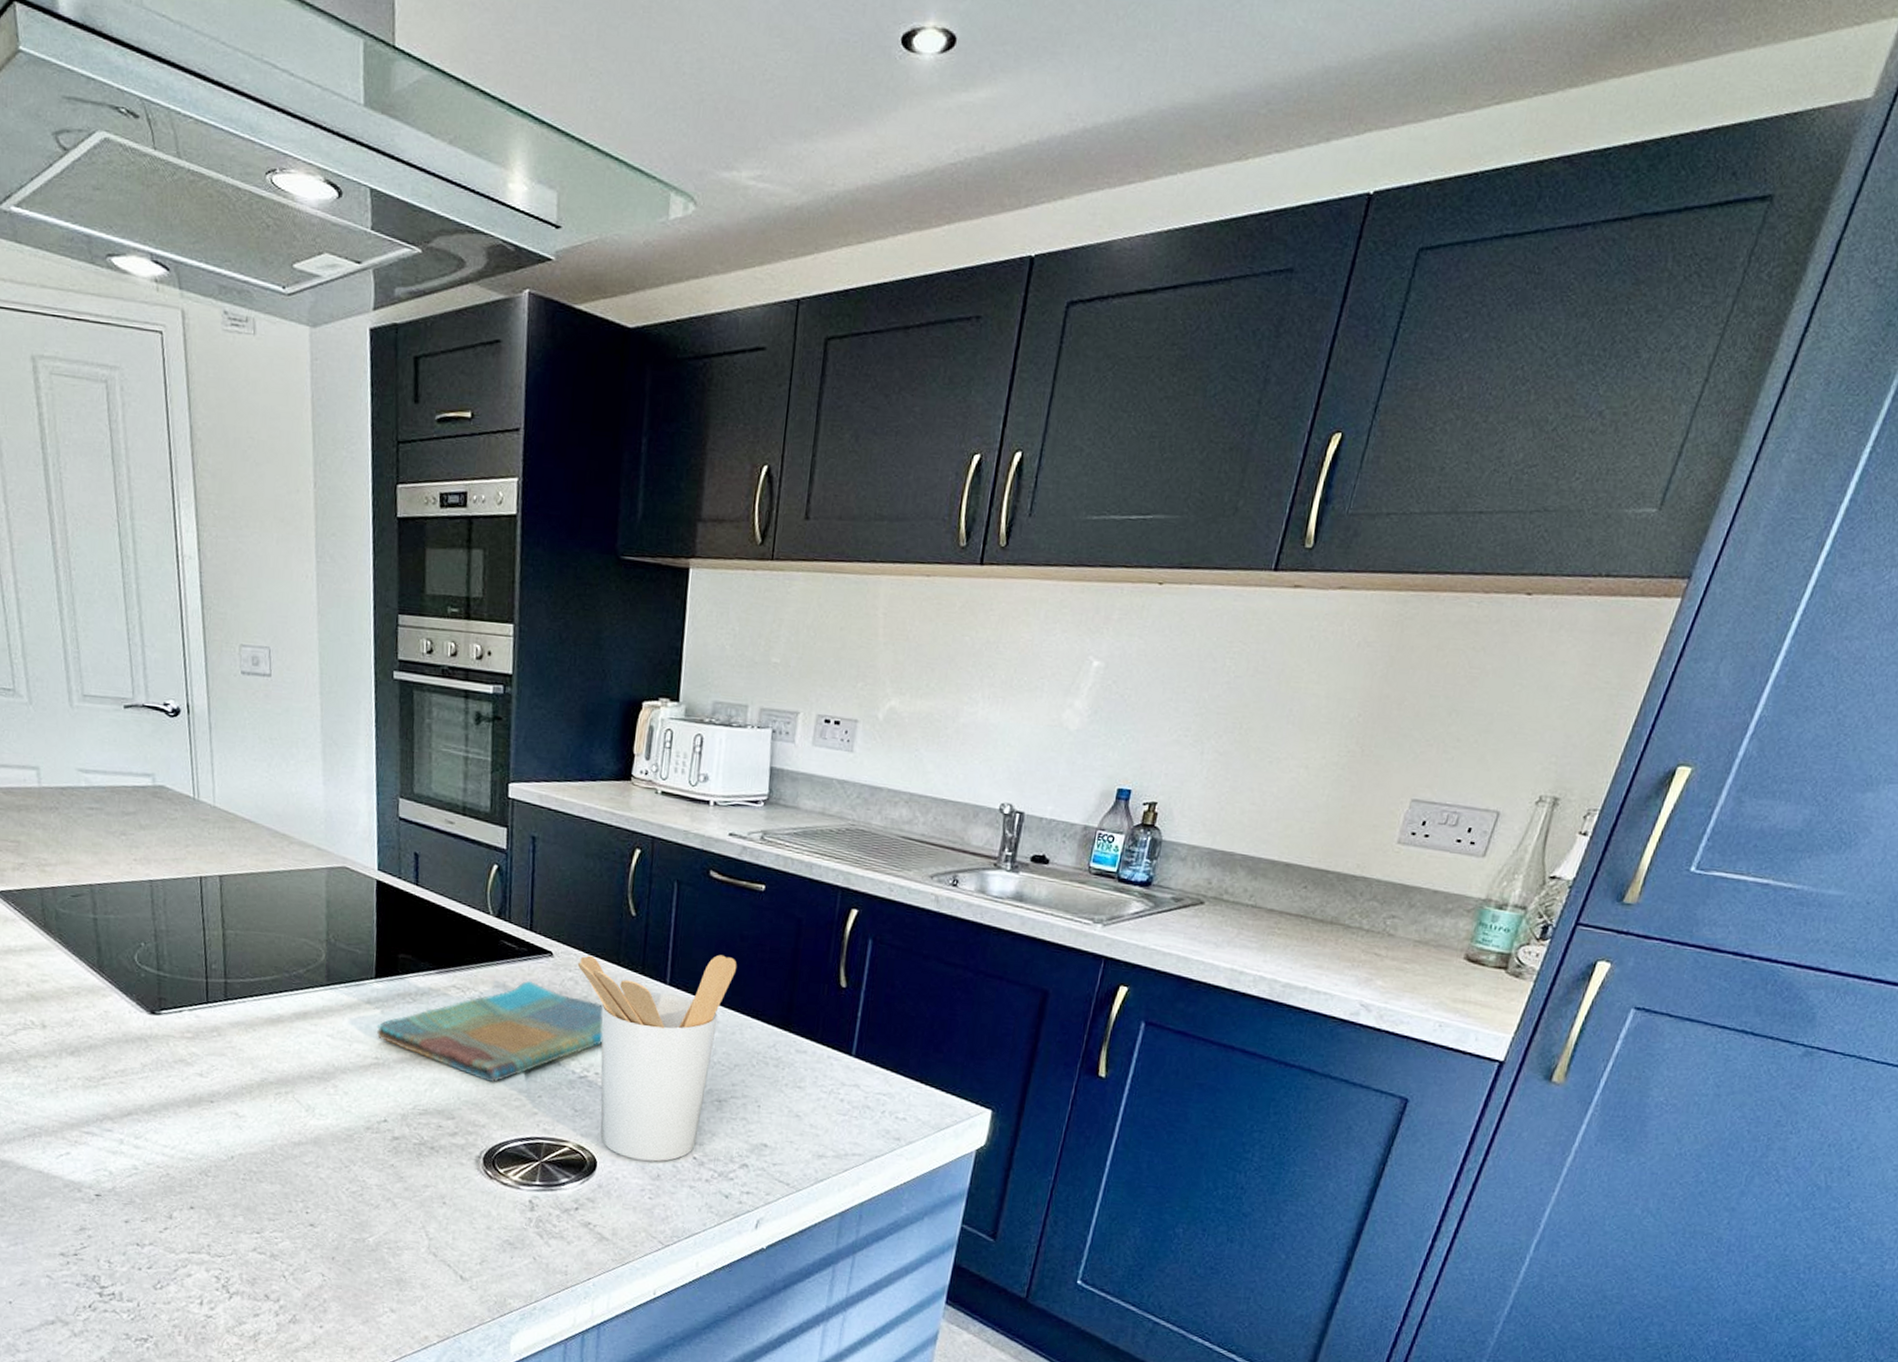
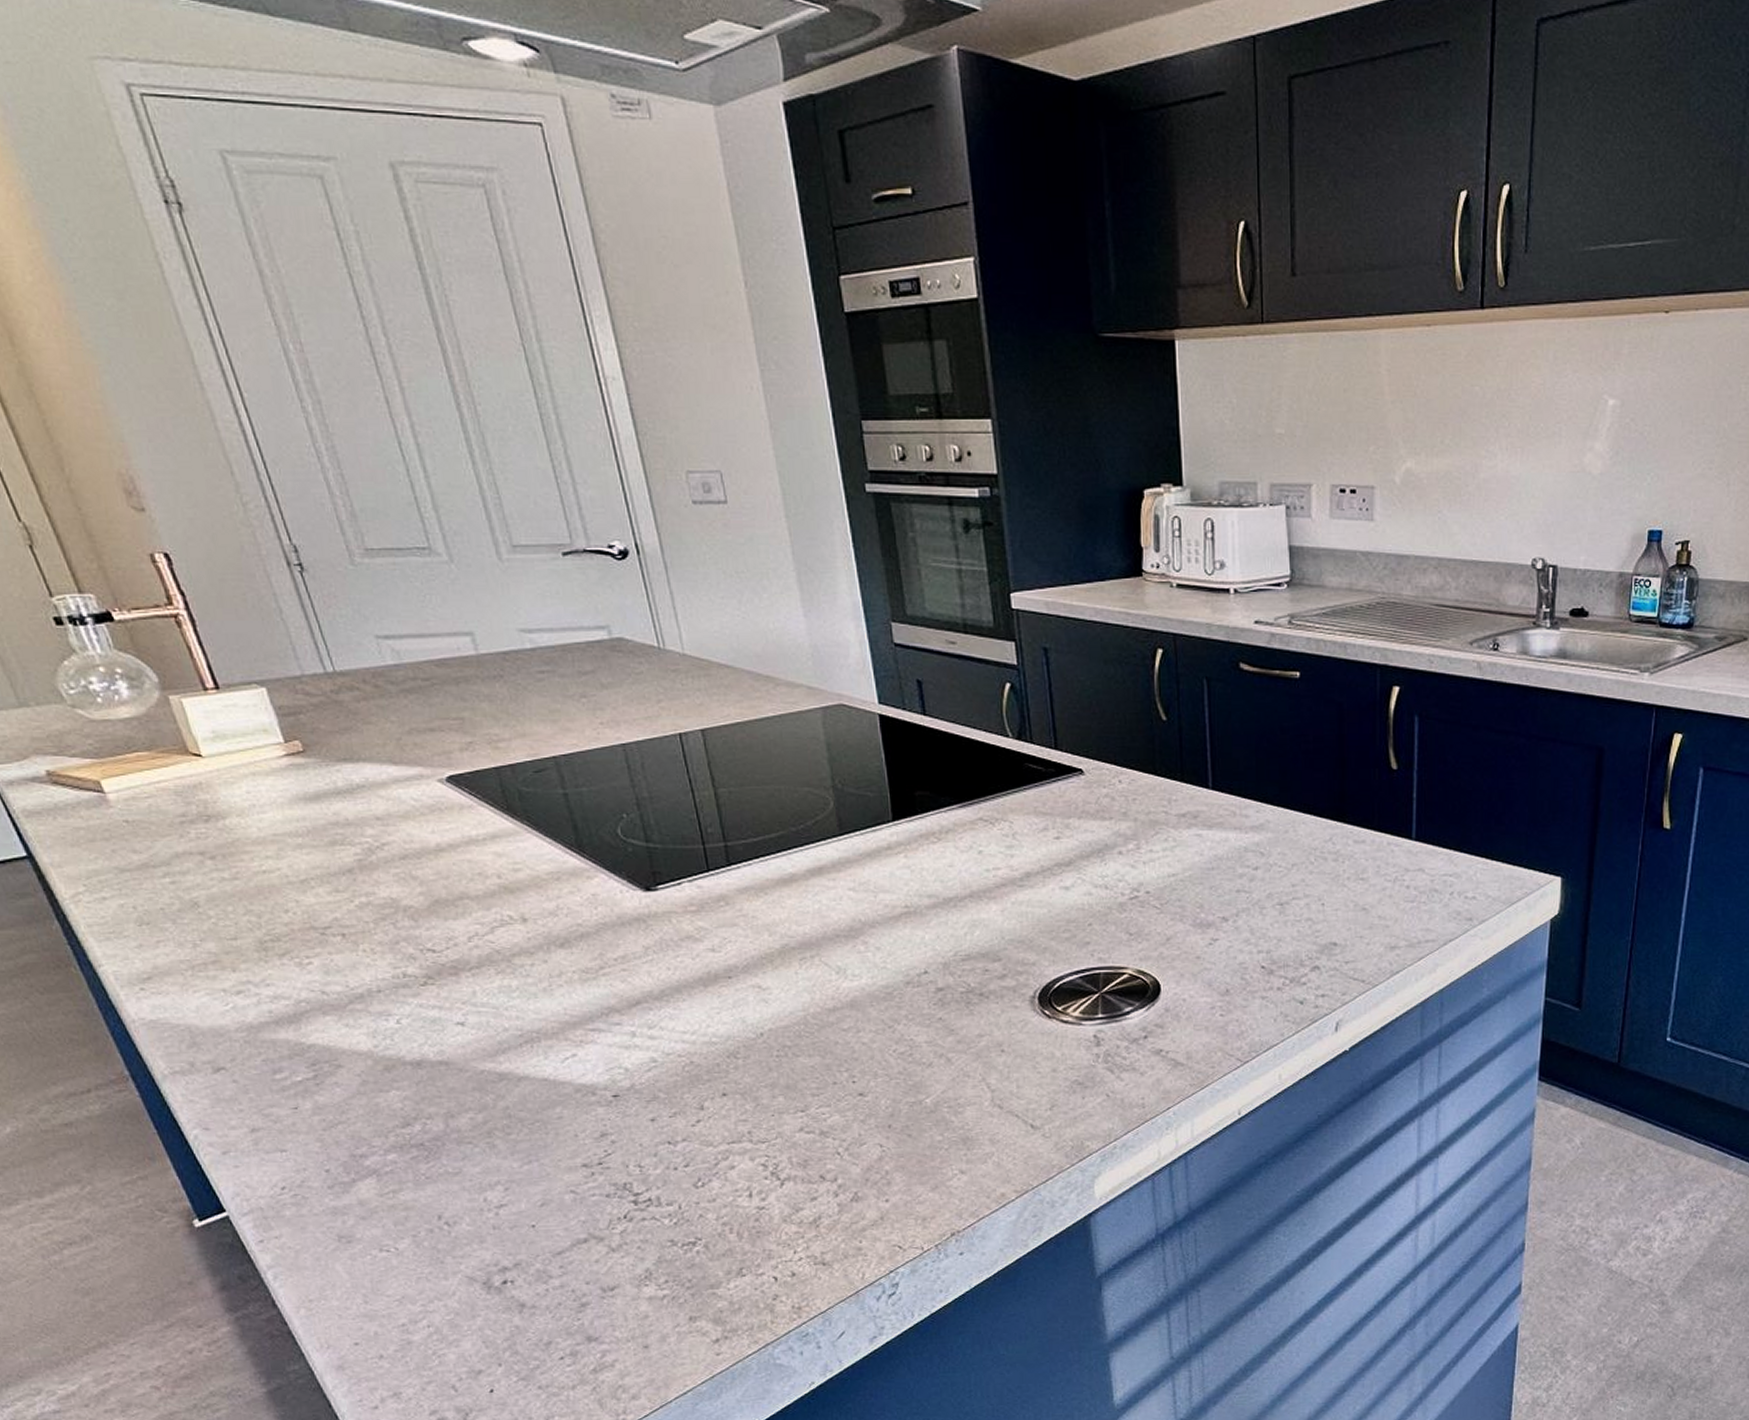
dish towel: present [376,980,604,1083] -> none [901,802,1150,917]
utensil holder: present [577,954,737,1162] -> none [1111,751,1281,977]

